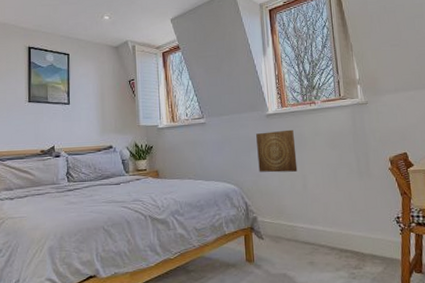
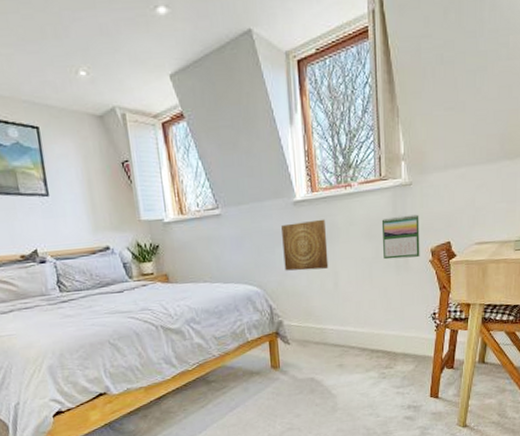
calendar: none [343,128,380,166] -> present [381,214,420,260]

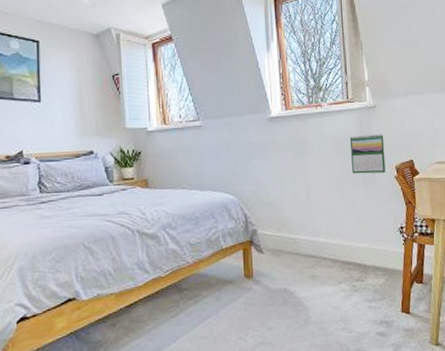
wall art: present [281,219,329,271] -> none [257,134,301,182]

